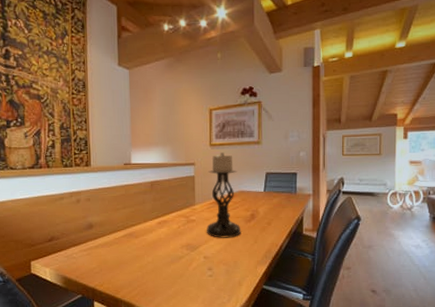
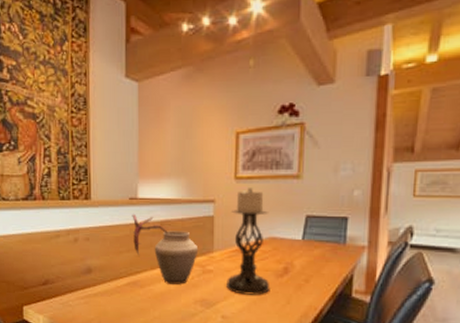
vase: none [126,177,183,233] -> present [132,214,199,285]

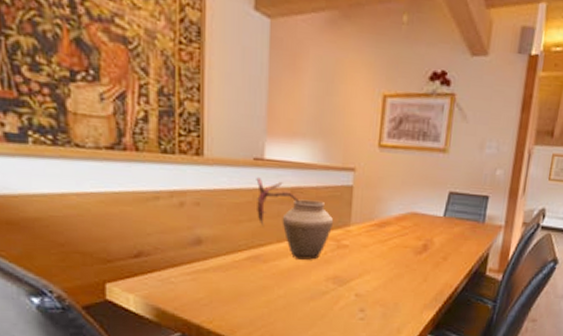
candle holder: present [227,188,270,295] -> none [362,158,413,273]

